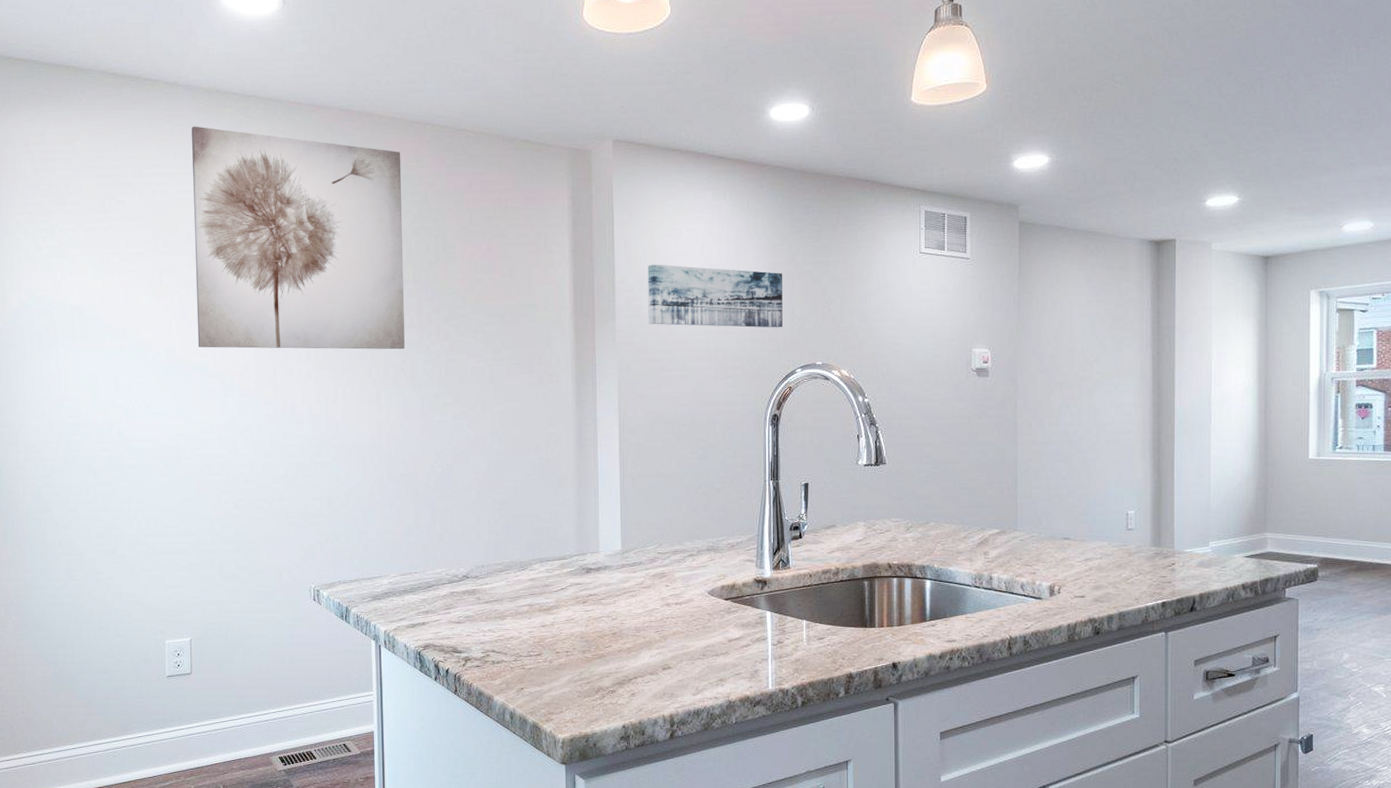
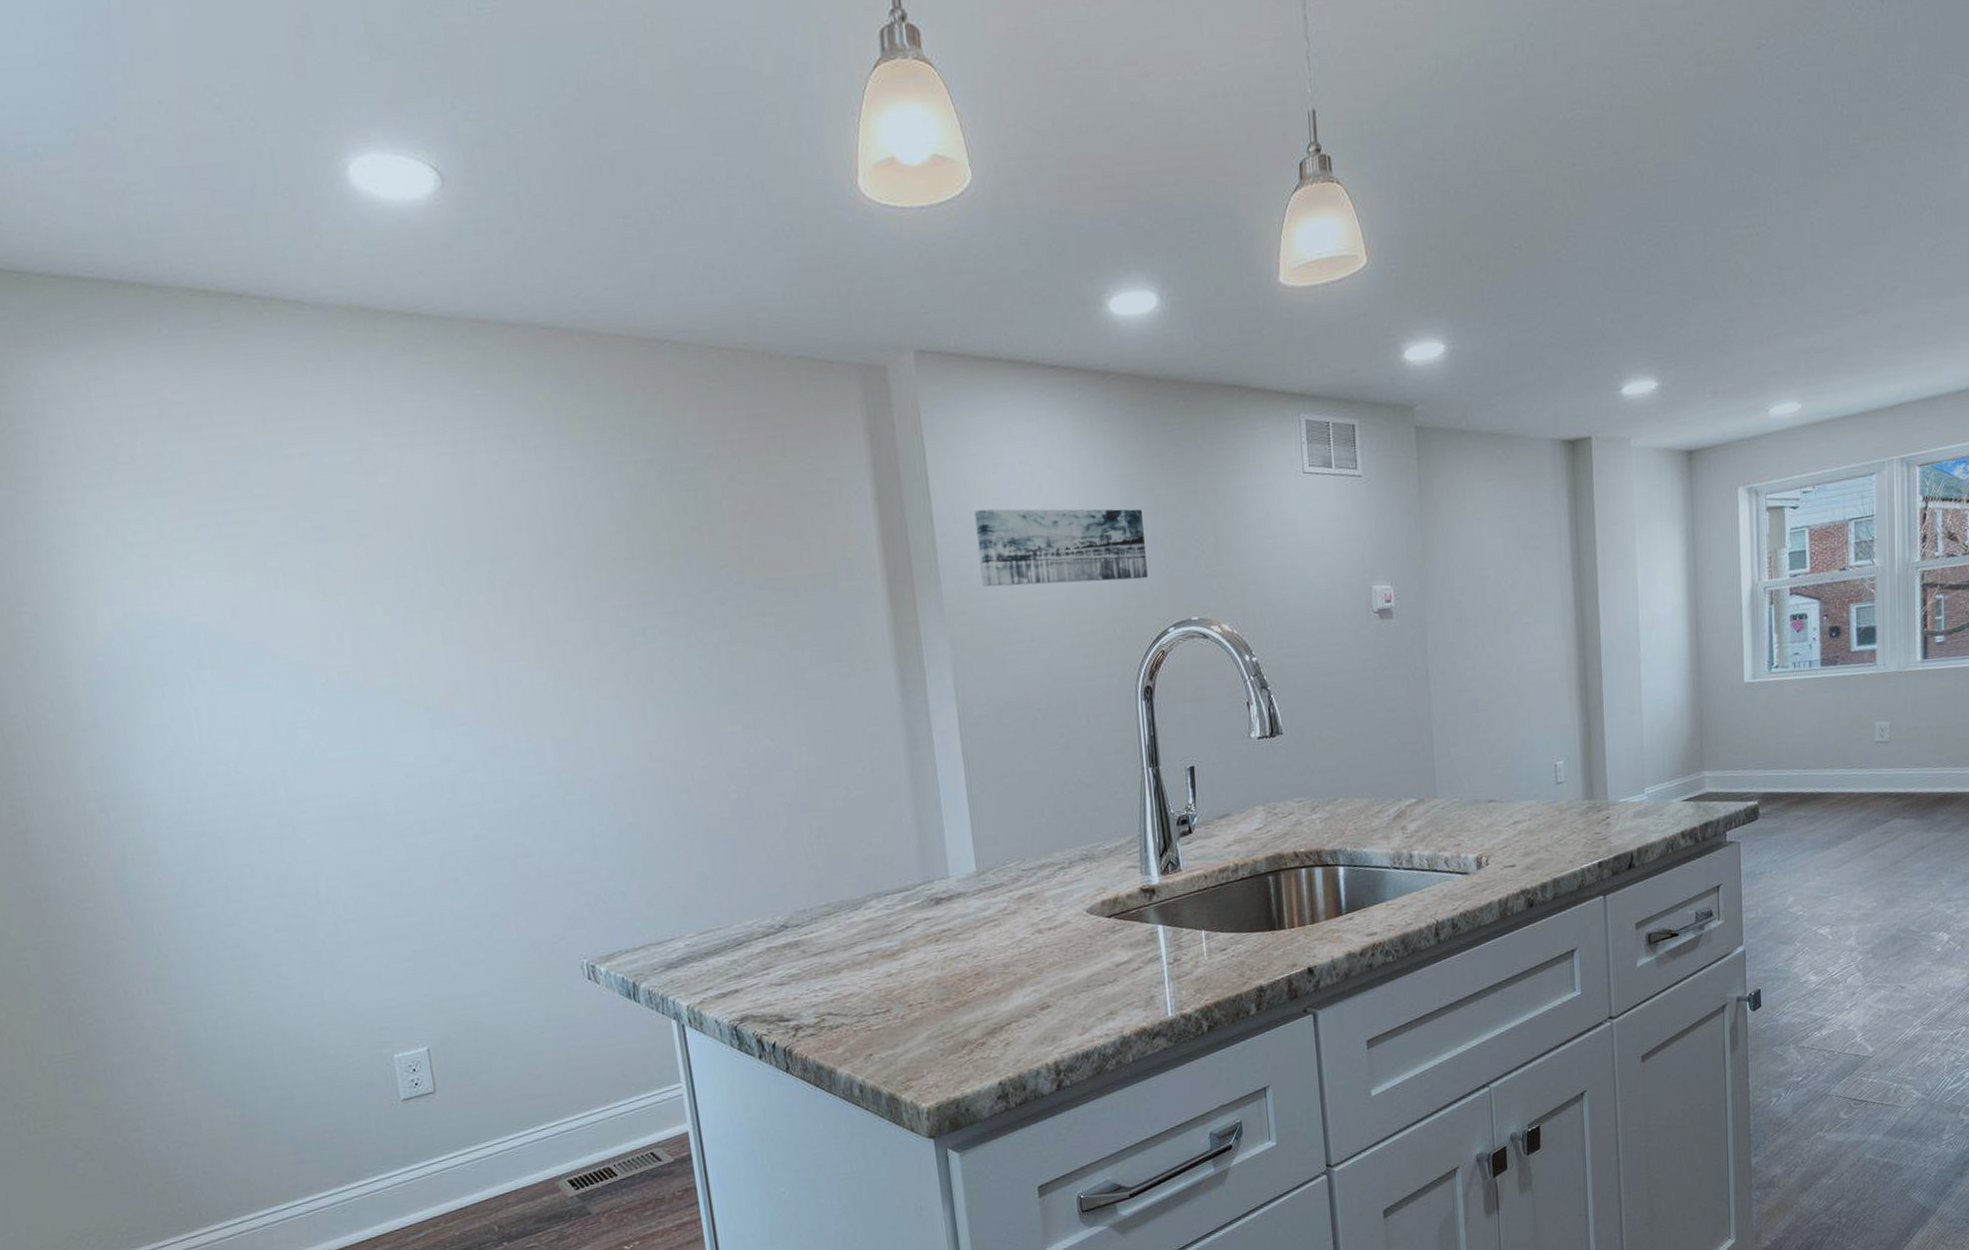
wall art: present [192,126,405,350] -> none [332,360,671,665]

